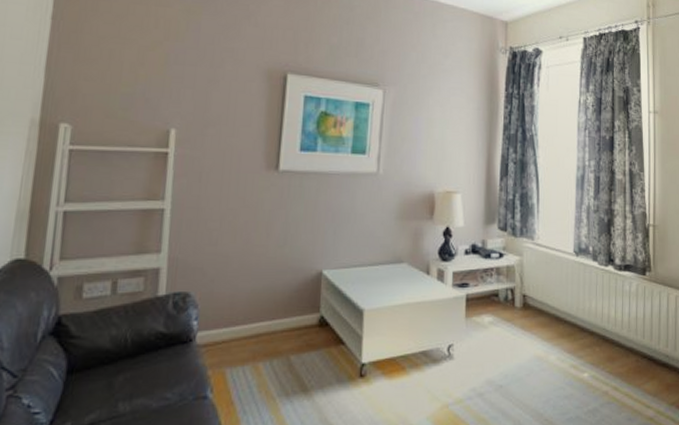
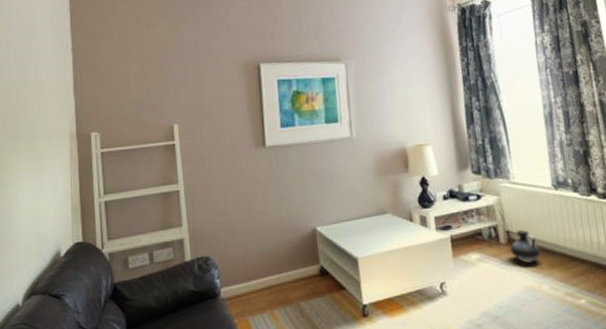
ceramic jug: none [524,293,552,330] -> present [510,228,540,263]

